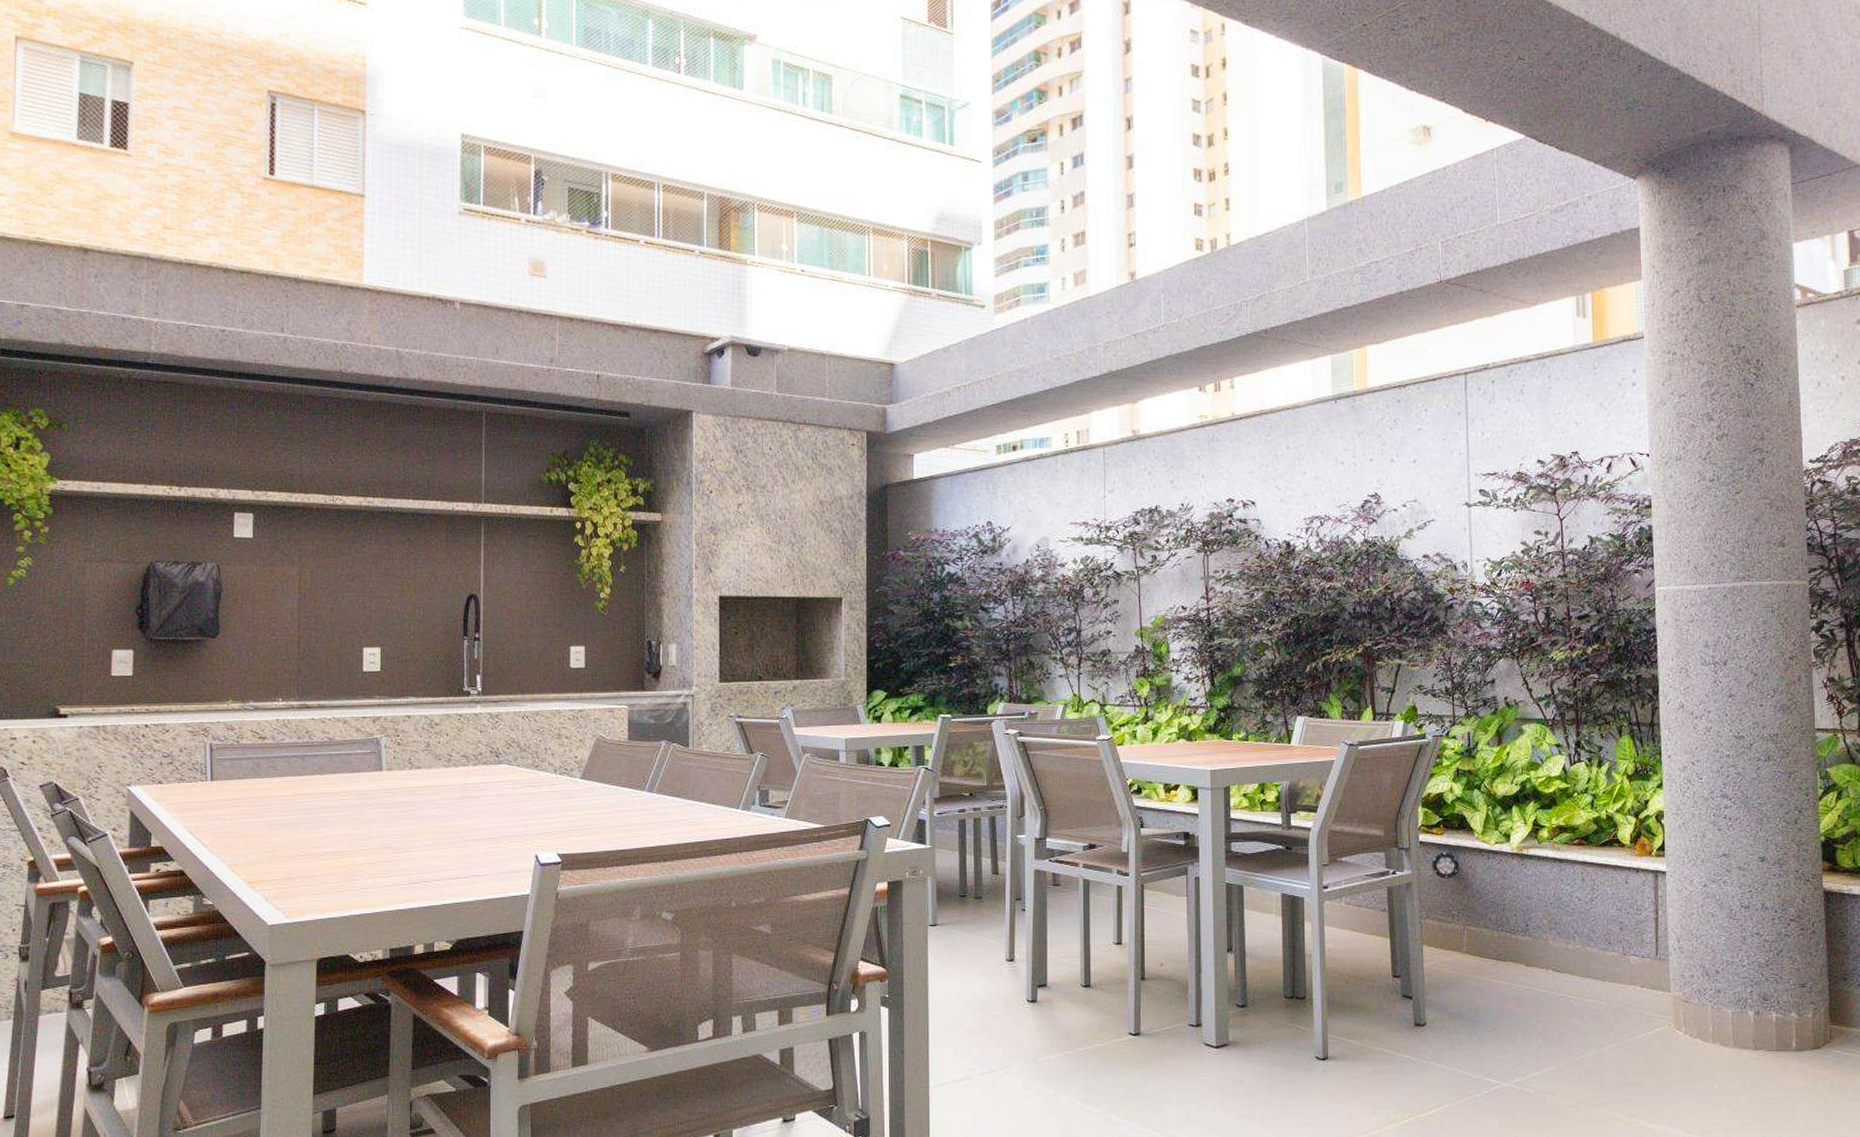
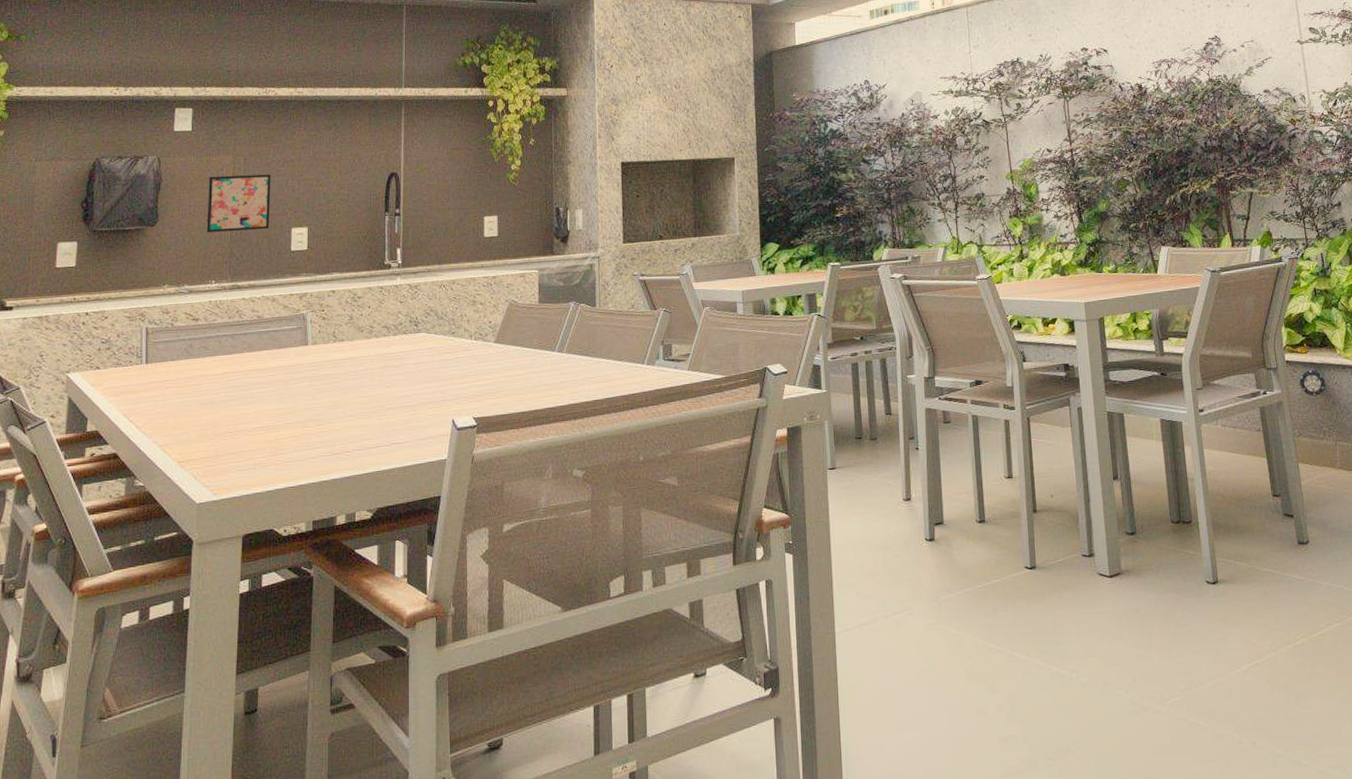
wall art: none [271,588,340,647] -> present [206,174,271,232]

